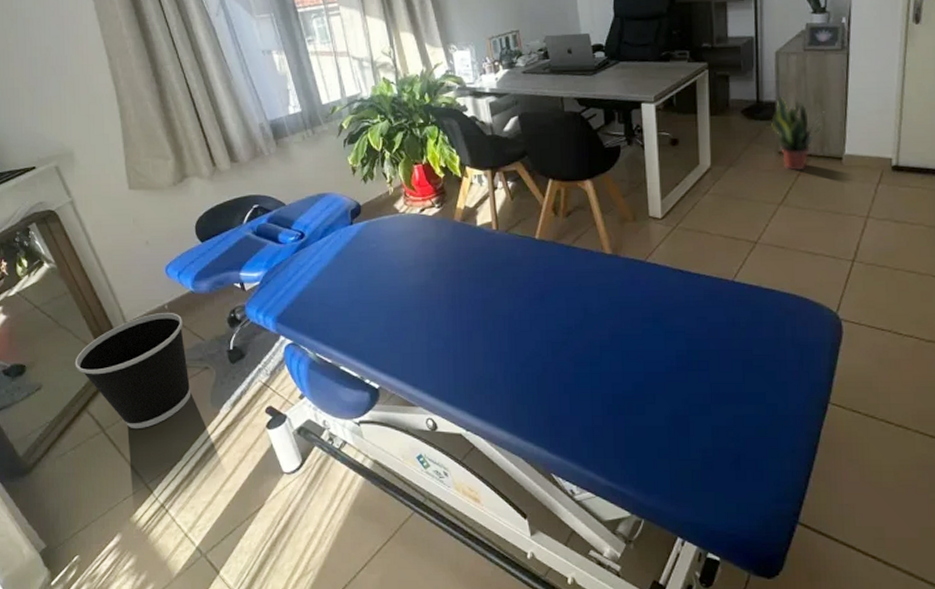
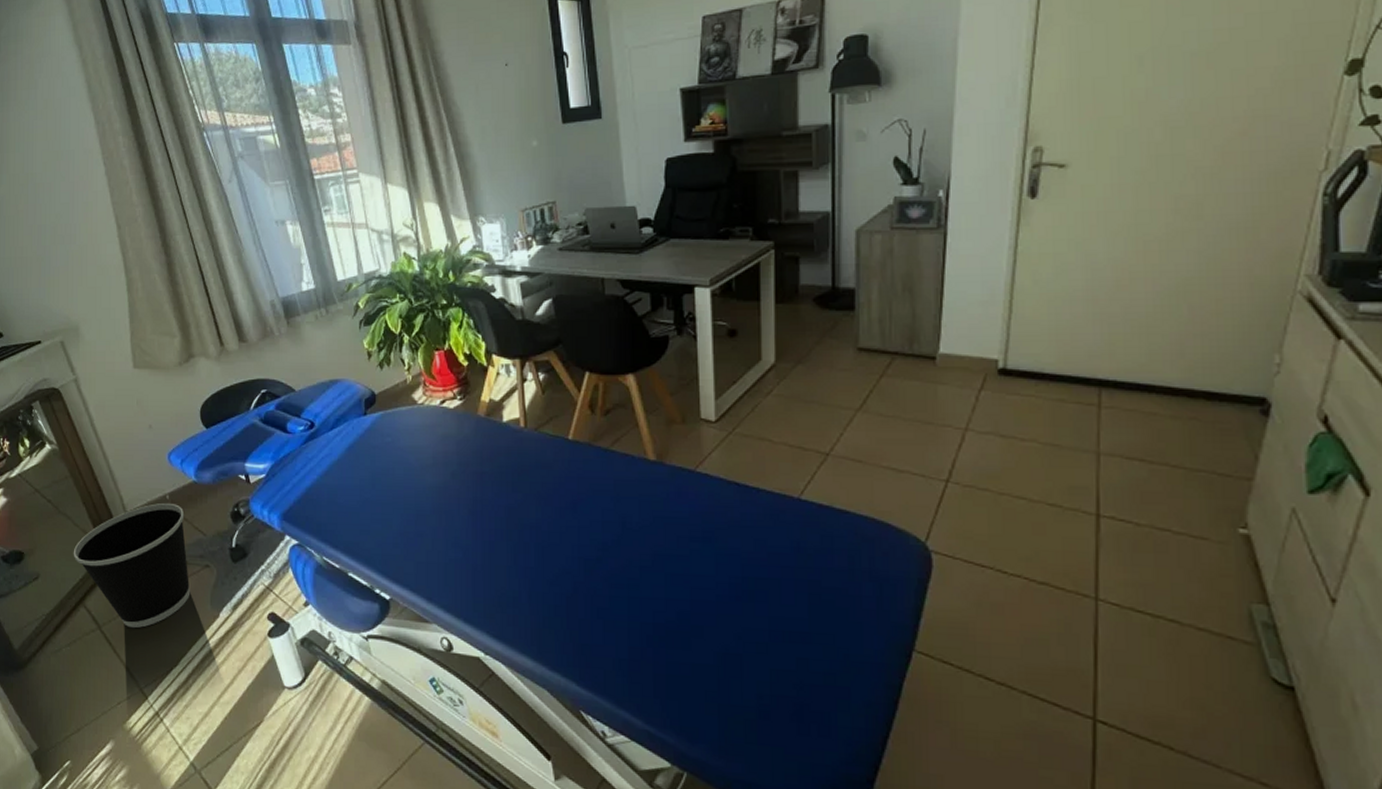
potted plant: present [771,95,824,171] -> none [849,281,914,371]

